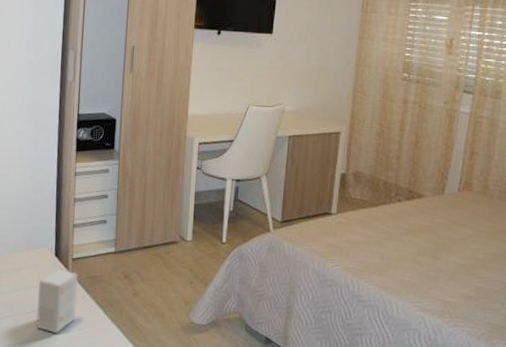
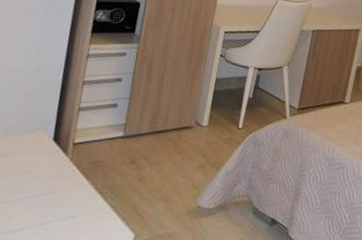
small box: present [36,269,78,333] -> none [21,154,78,222]

